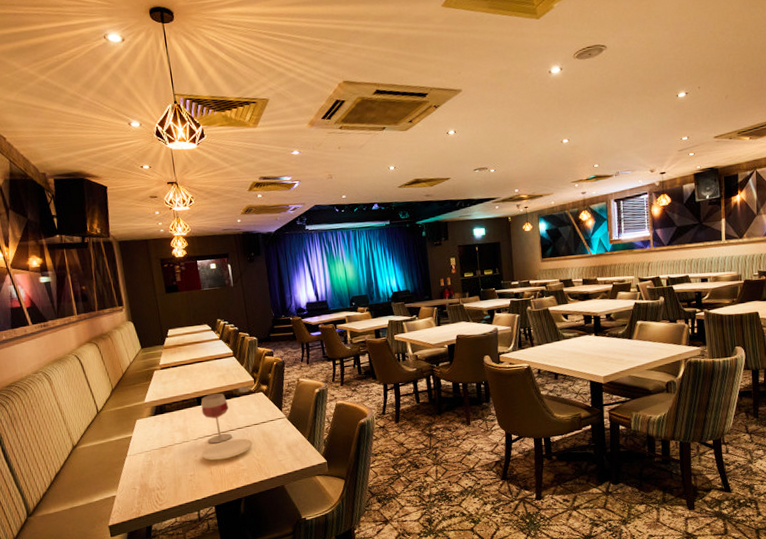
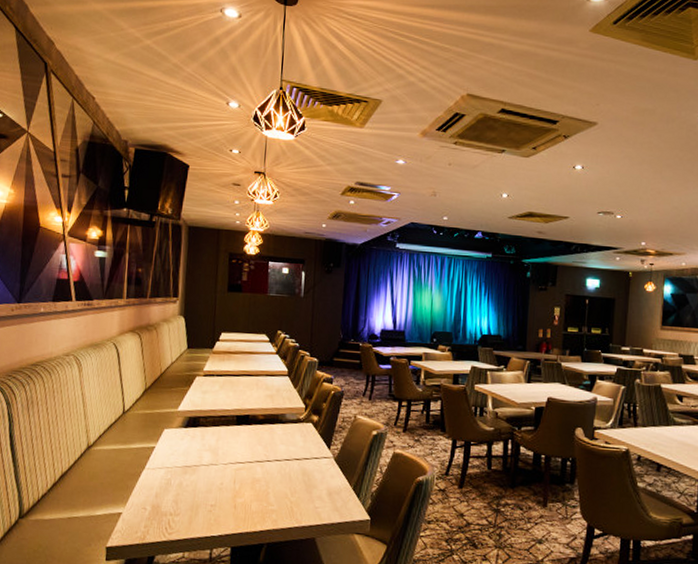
wineglass: present [201,393,232,444] -> none [239,414,270,474]
plate: present [202,438,253,461] -> none [229,472,289,494]

